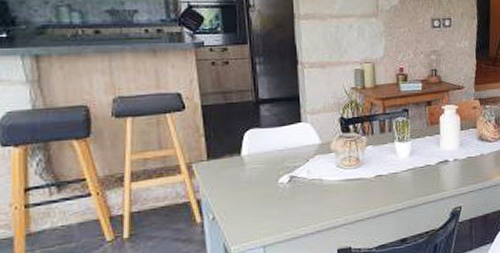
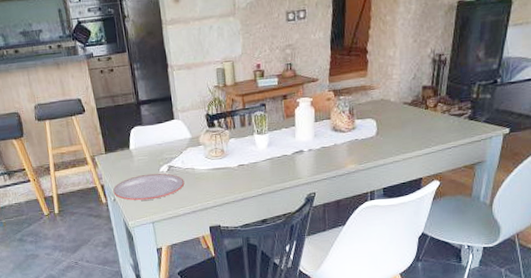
plate: none [213,184,309,220] -> present [113,173,185,201]

